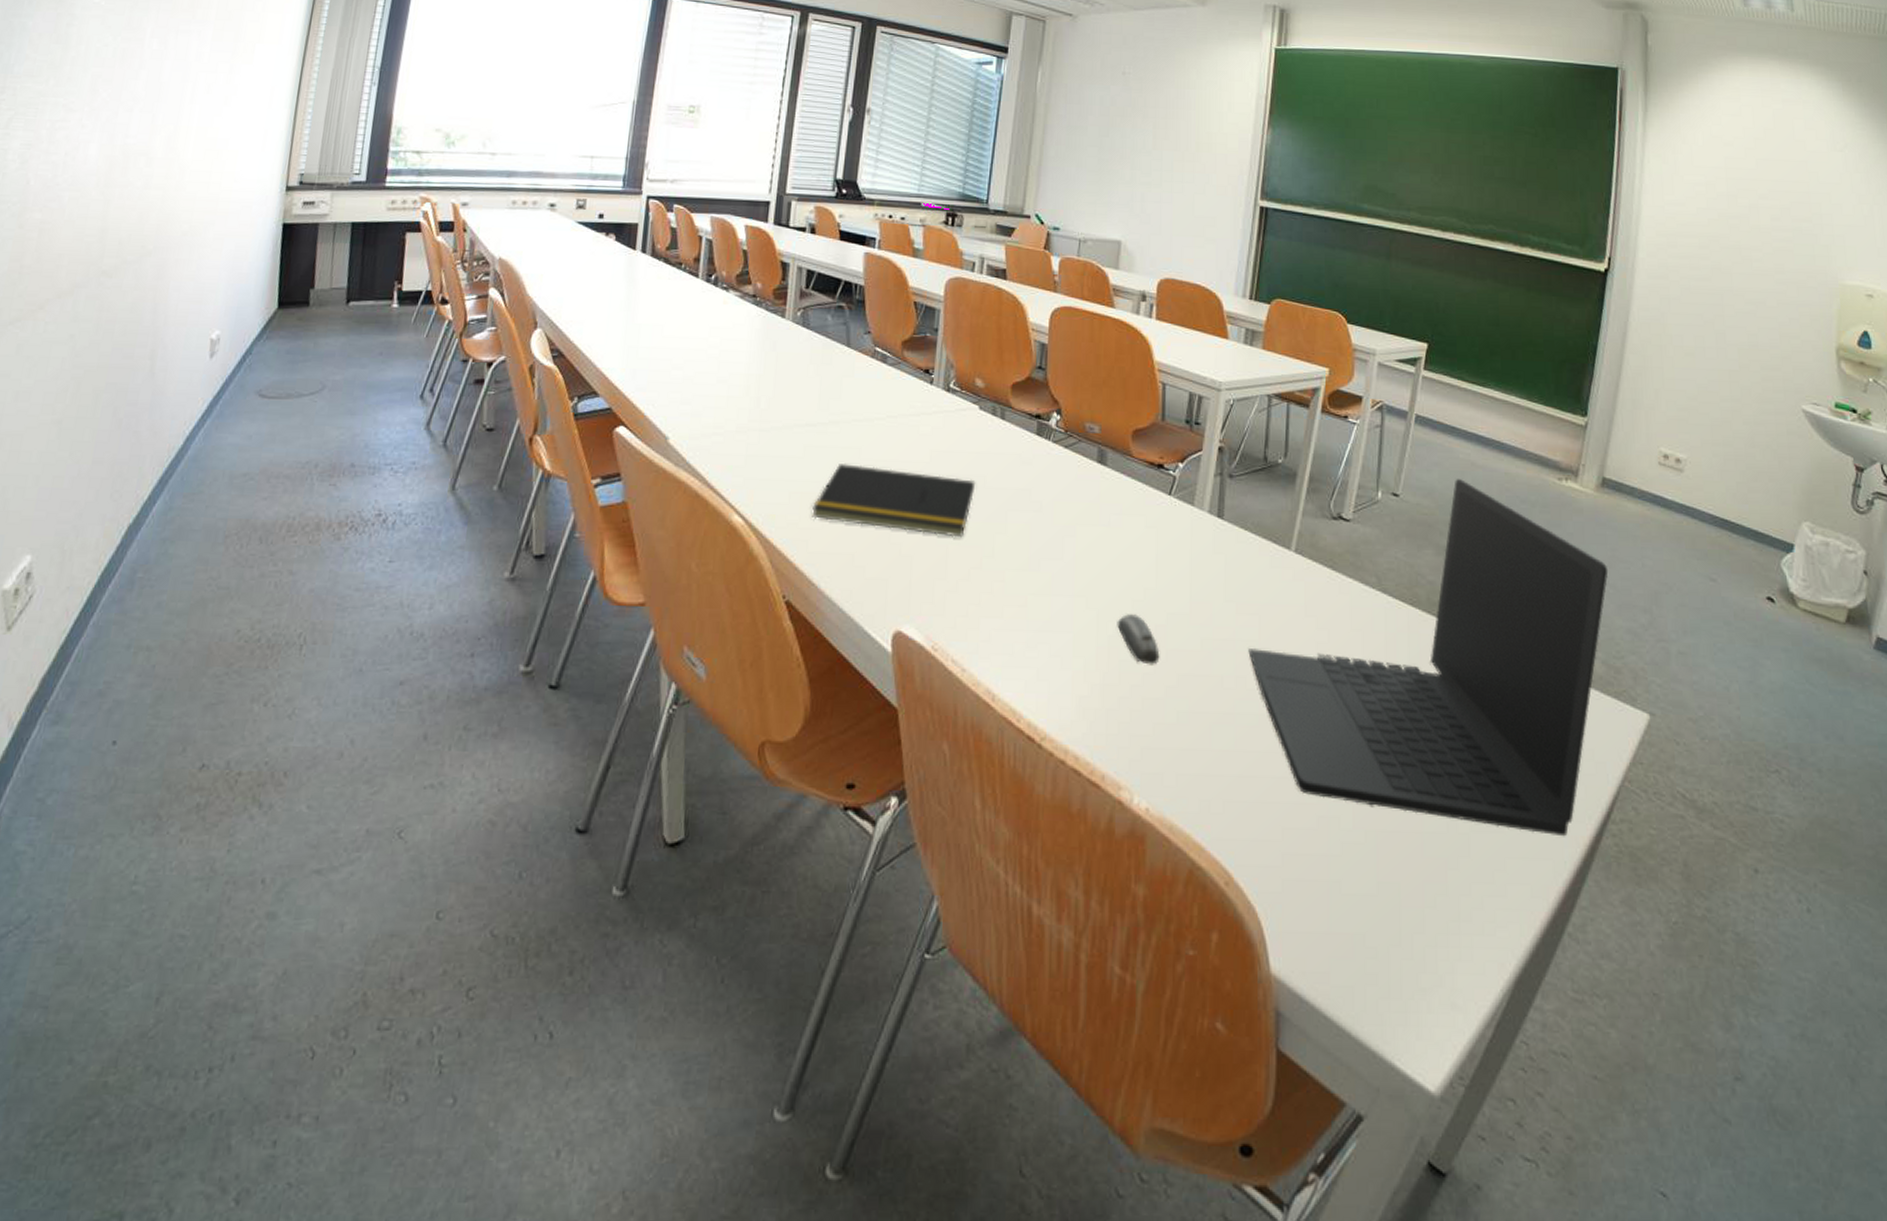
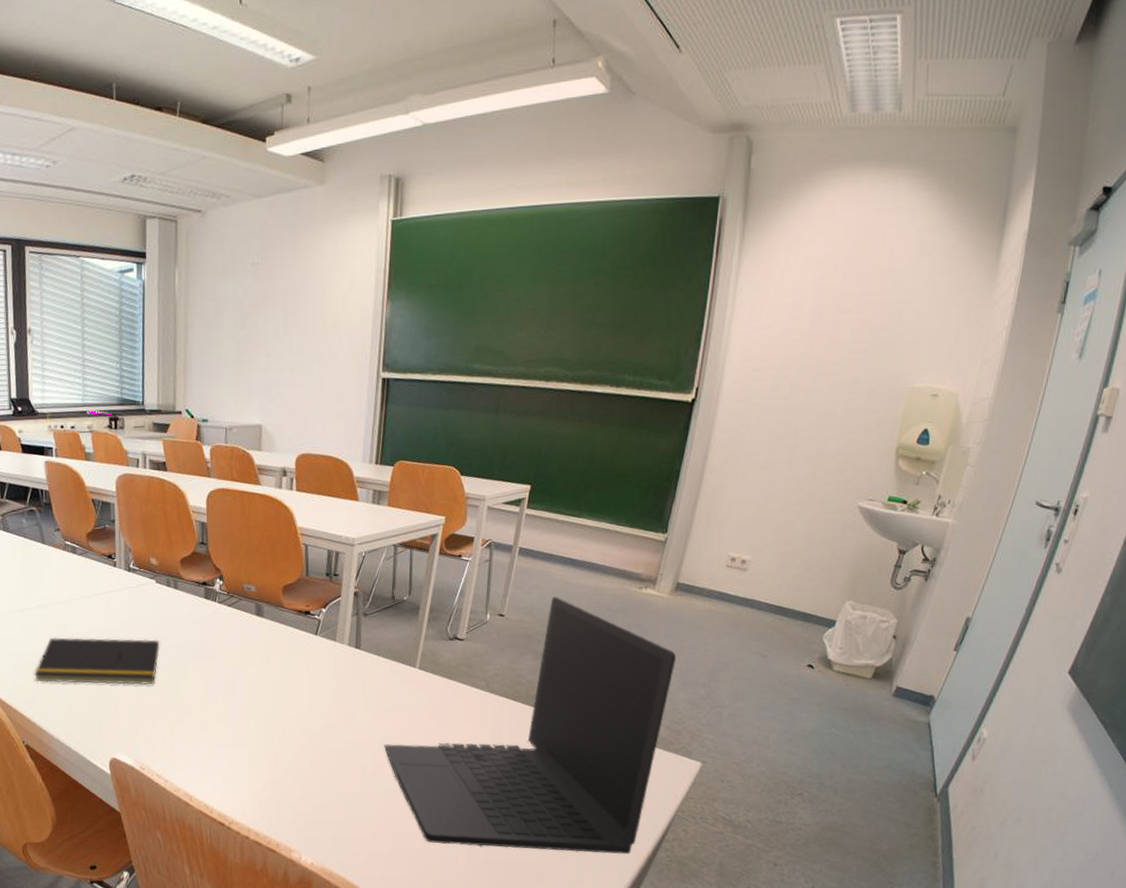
computer mouse: present [1117,614,1160,665] -> none [280,728,315,764]

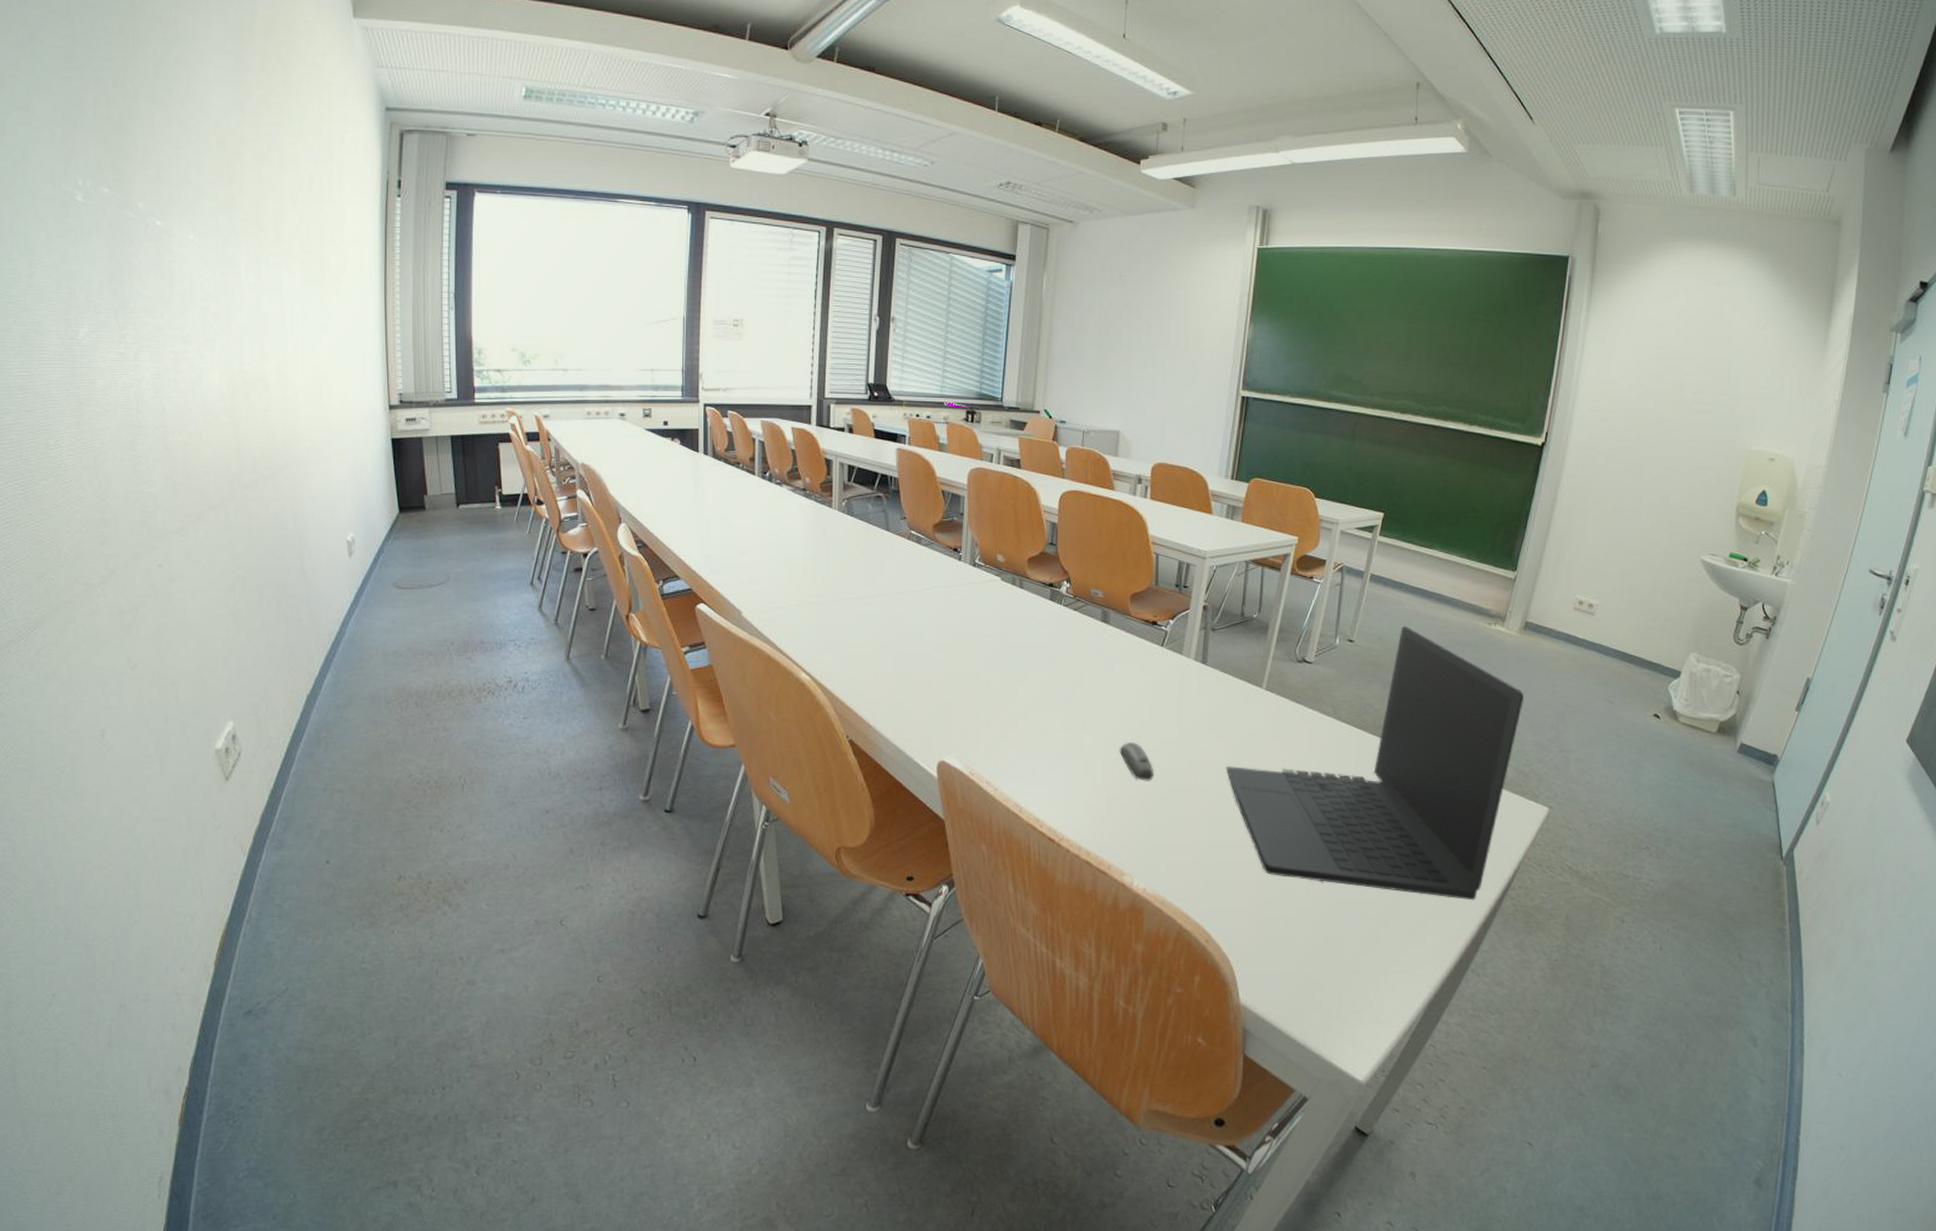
notepad: present [34,637,160,685] -> none [866,629,1000,686]
computer mouse: none [280,728,315,764] -> present [1119,742,1154,781]

